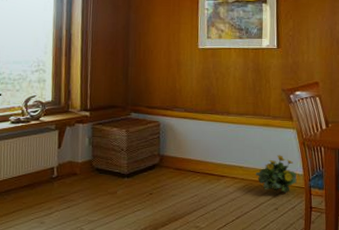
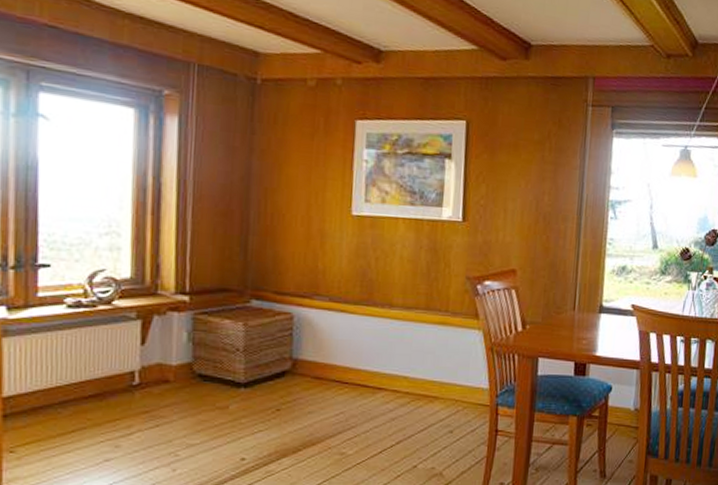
flowering plant: present [255,155,297,194] -> none [424,363,481,413]

